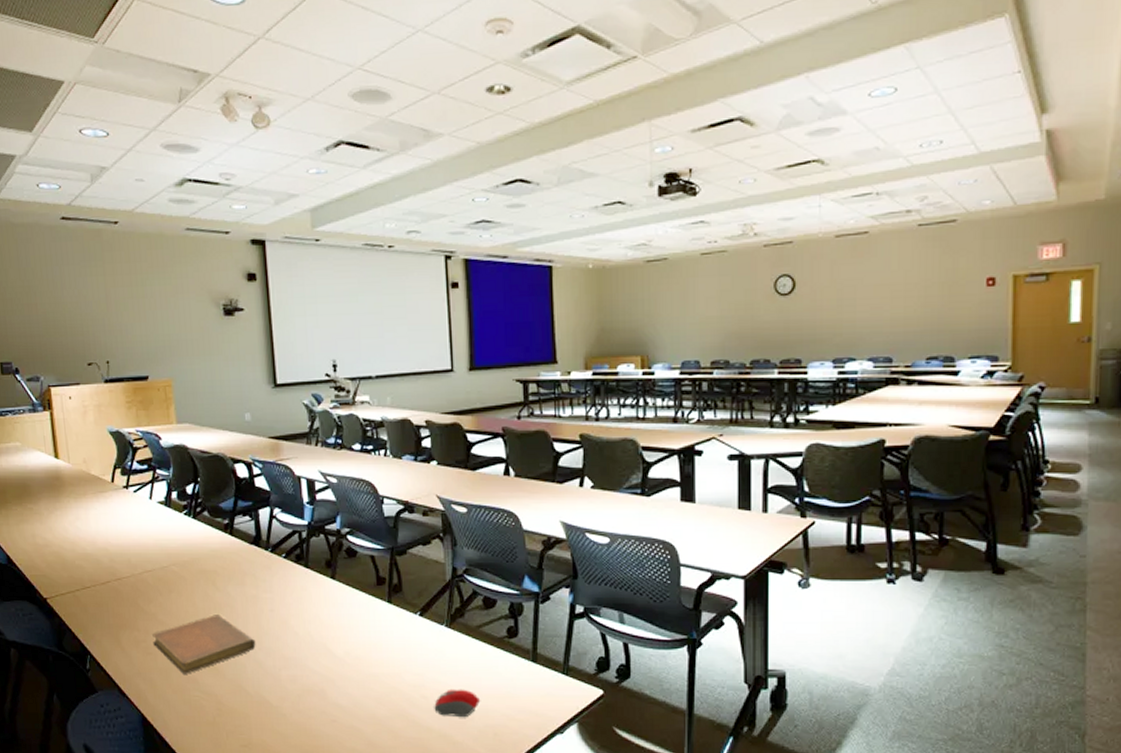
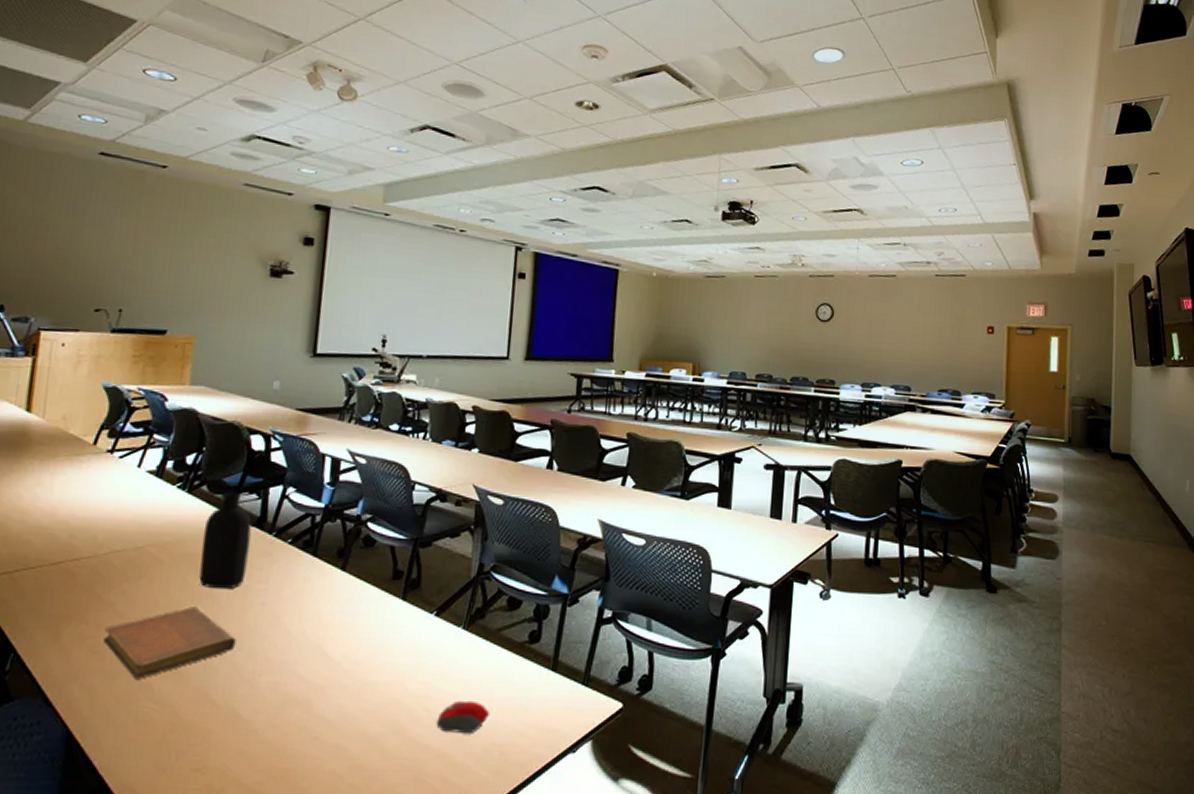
bottle: none [212,515,253,599] -> present [199,492,252,590]

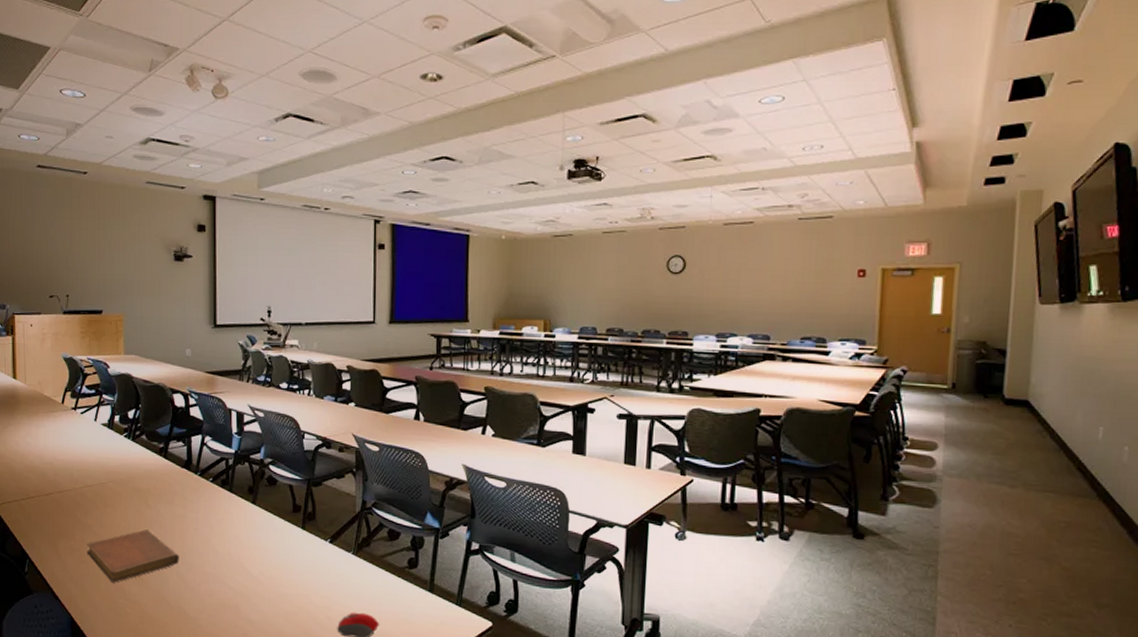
bottle: present [199,492,252,590] -> none [147,440,182,517]

